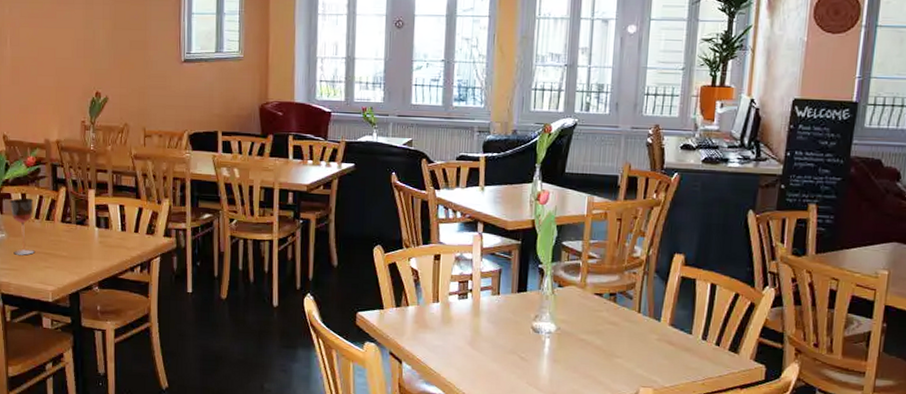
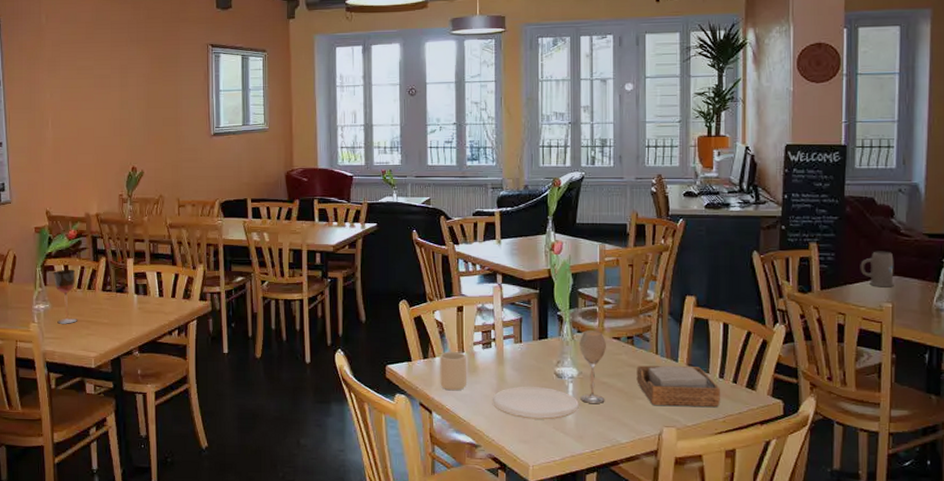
cup: none [412,301,441,342] -> present [440,352,466,391]
plate: none [464,339,555,375] -> present [492,386,579,420]
wineglass: none [556,285,587,361] -> present [578,331,606,404]
napkin holder: none [616,323,702,369] -> present [636,365,720,407]
beer mug: none [859,215,896,254] -> present [860,251,894,288]

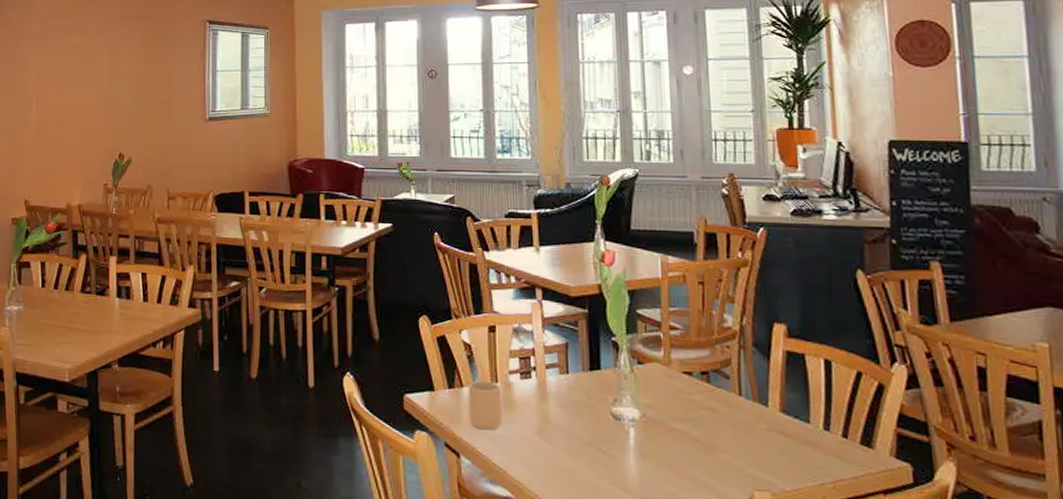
wineglass: present [53,269,77,324] -> none [28,266,53,330]
plate: present [492,386,579,420] -> none [533,428,643,474]
wineglass: present [578,331,606,404] -> none [640,362,677,456]
napkin holder: present [636,365,720,407] -> none [715,409,827,468]
beer mug: present [860,251,894,288] -> none [1000,274,1049,322]

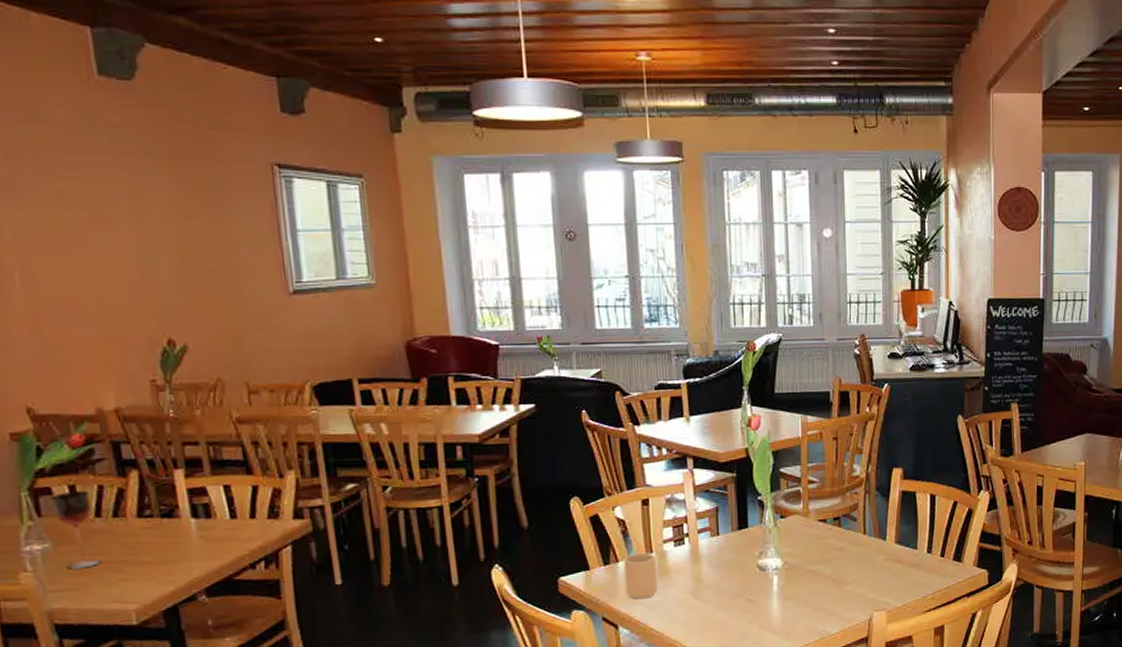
wineglass: none [28,266,53,330] -> present [50,490,100,570]

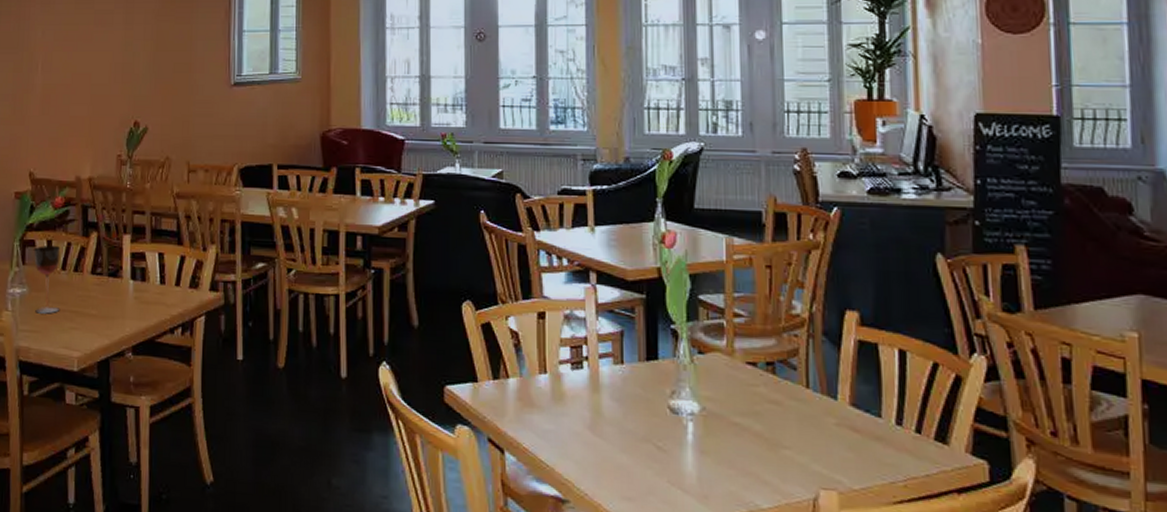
cup: present [624,553,657,600] -> none [515,371,550,425]

